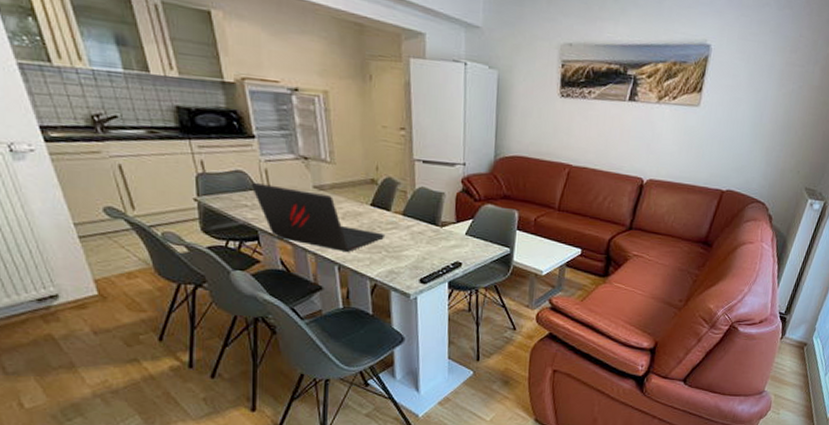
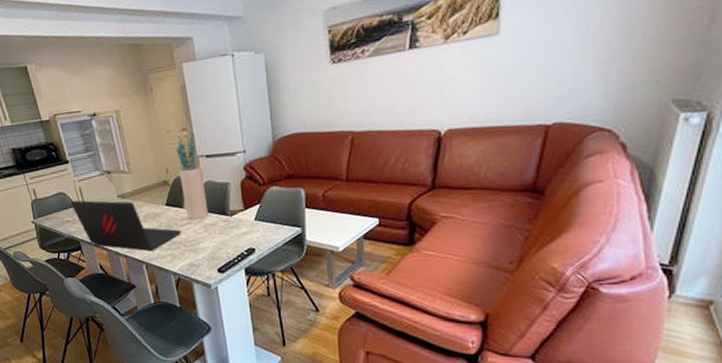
vase: none [390,133,418,226] -> present [177,132,209,220]

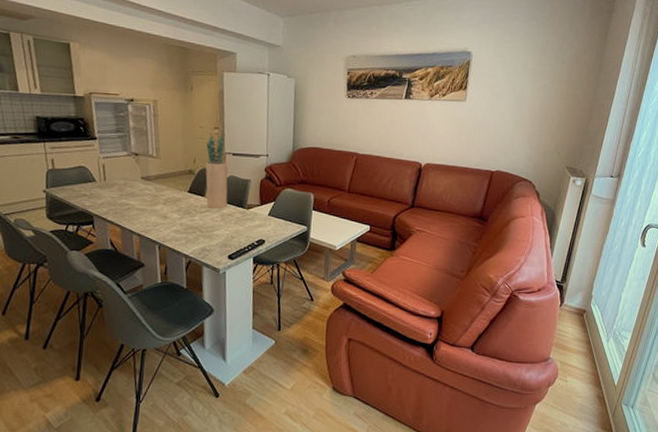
laptop: present [70,200,182,251] -> none [90,175,200,232]

